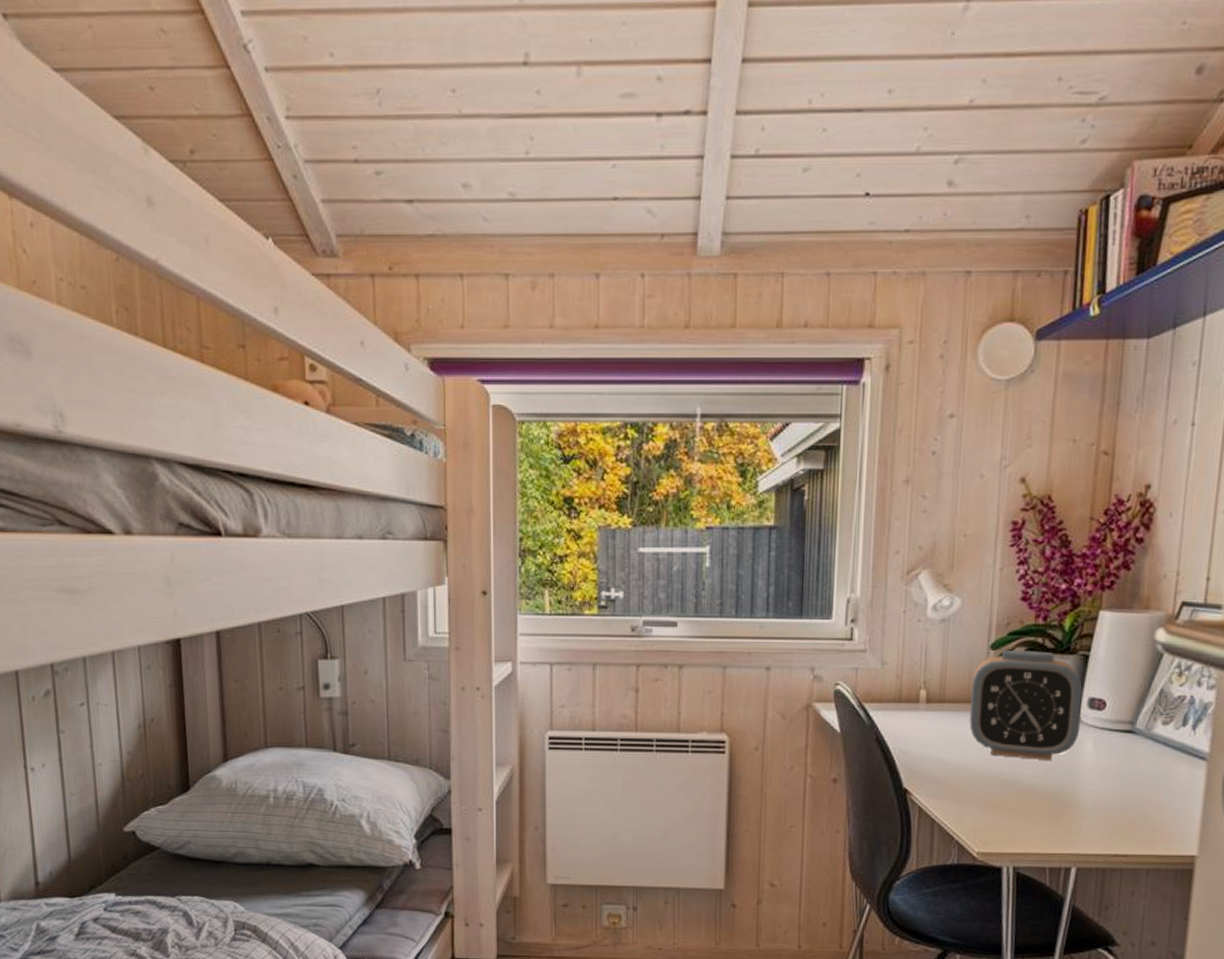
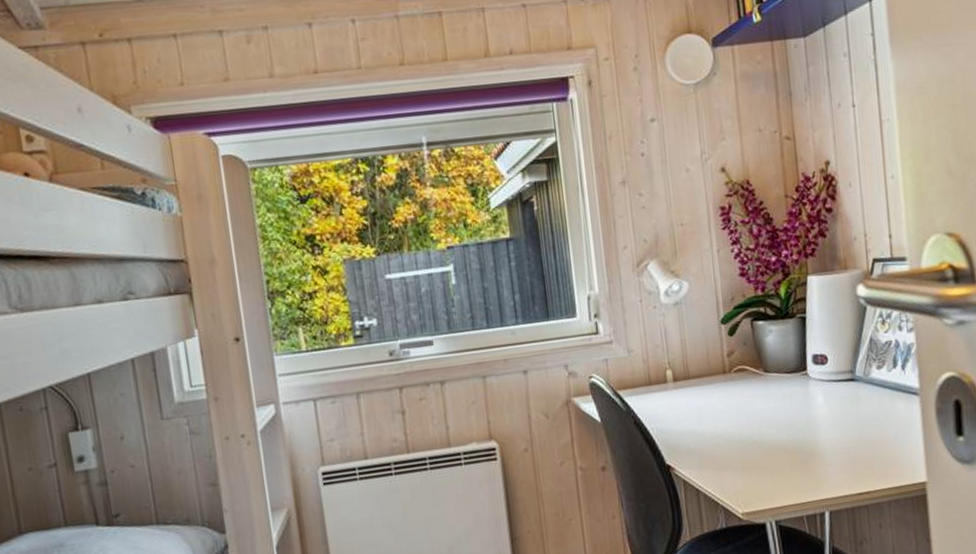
alarm clock: present [969,650,1083,761] -> none [710,319,810,421]

